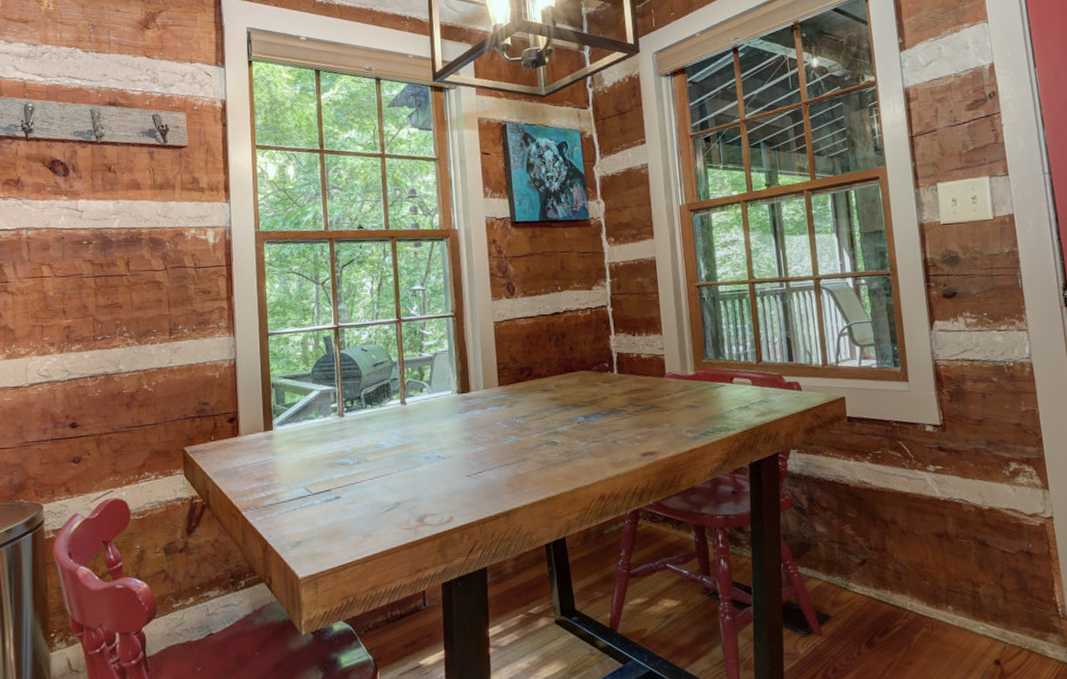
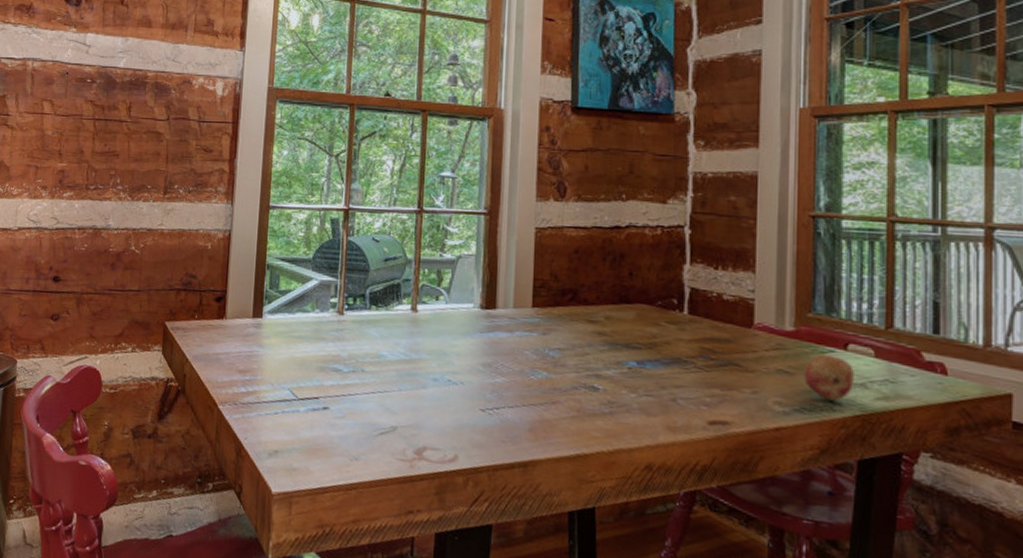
fruit: none [705,389,740,423] -> present [805,355,854,401]

